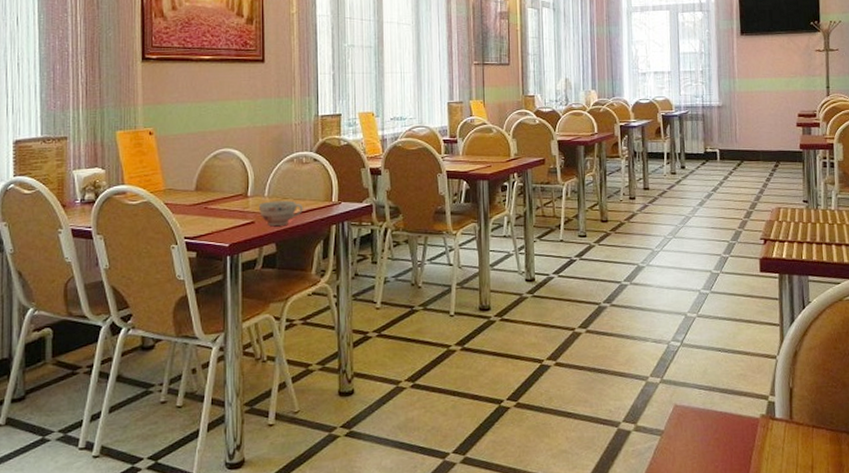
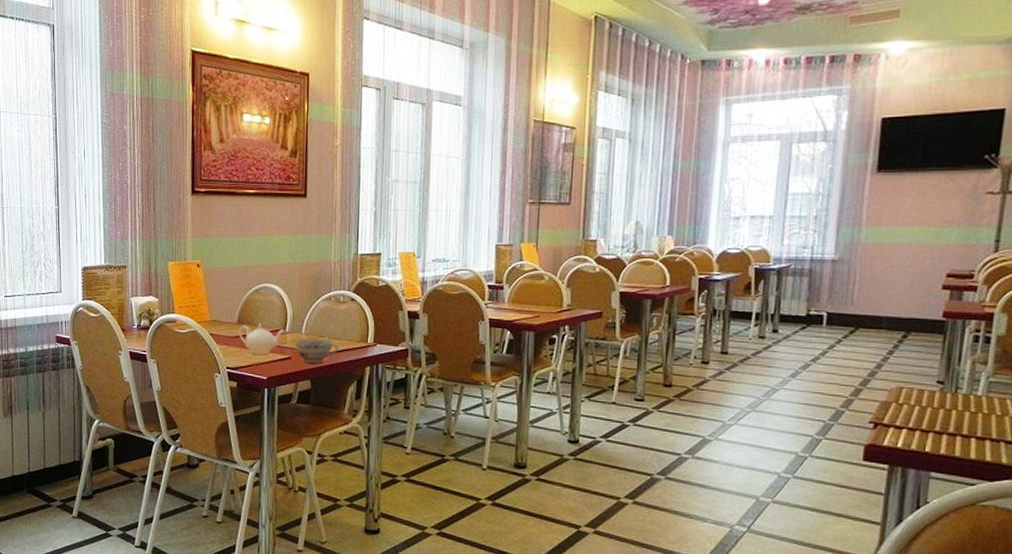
teapot: none [196,188,249,223] -> present [238,323,287,356]

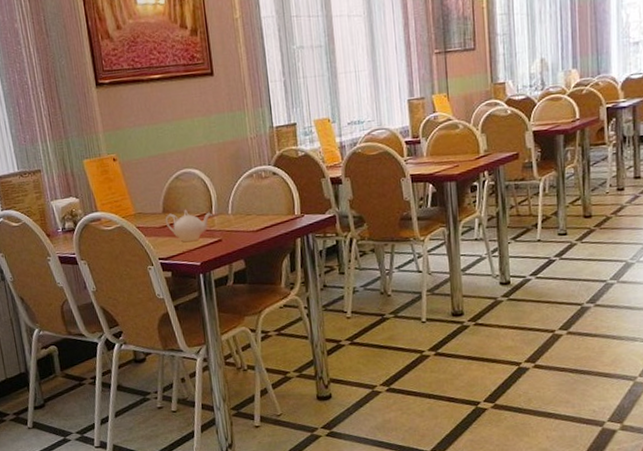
teacup: present [295,338,338,363] -> none [223,216,267,243]

